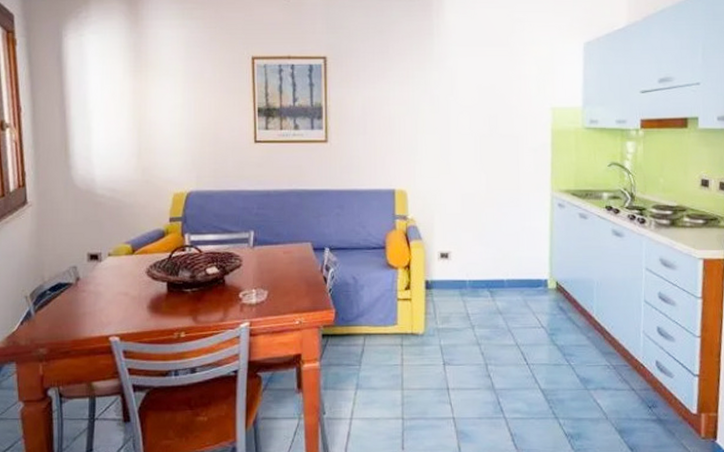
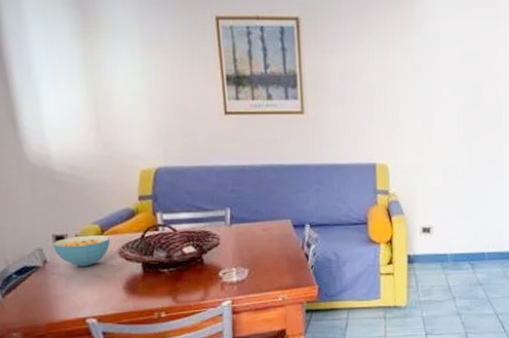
cereal bowl: none [86,254,140,285] -> present [52,234,111,267]

